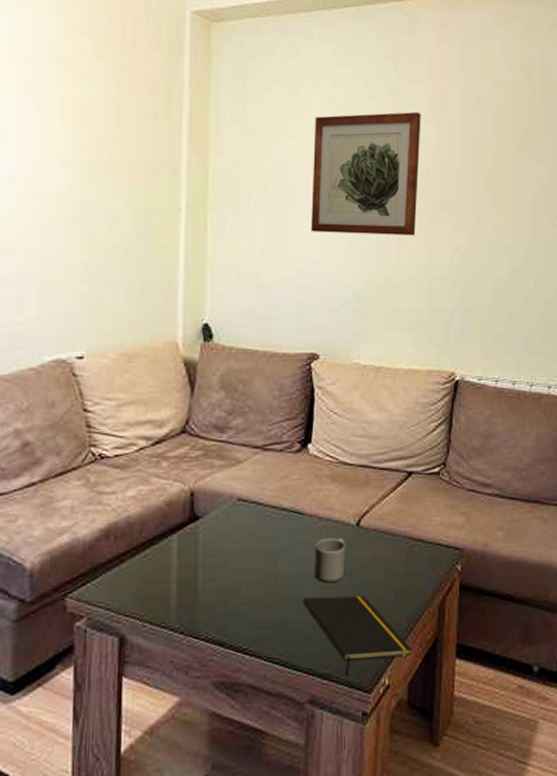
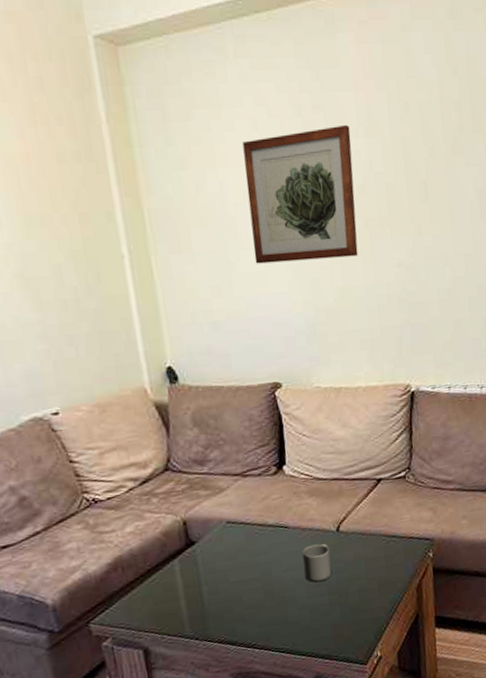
notepad: present [303,595,412,676] -> none [298,588,397,654]

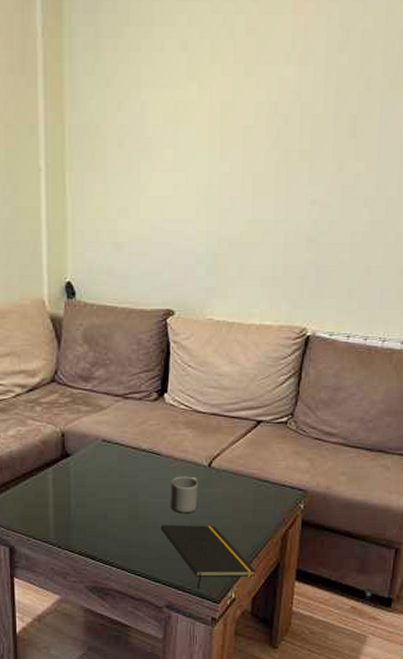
wall art: present [242,124,359,264] -> none [165,49,283,189]
notepad: none [298,588,397,654] -> present [160,525,256,589]

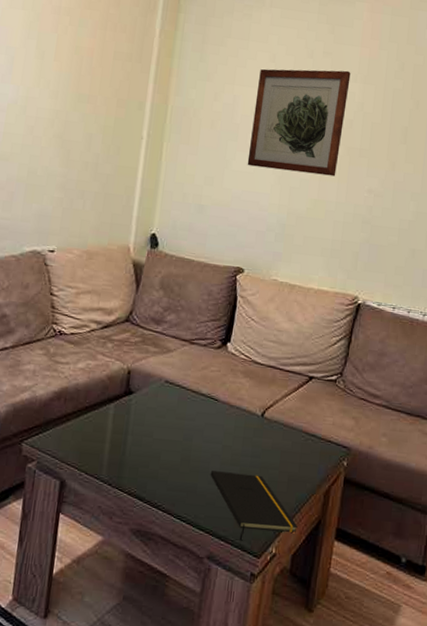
wall art: none [165,49,283,189] -> present [247,69,351,177]
mug: present [171,476,199,514] -> none [222,423,251,462]

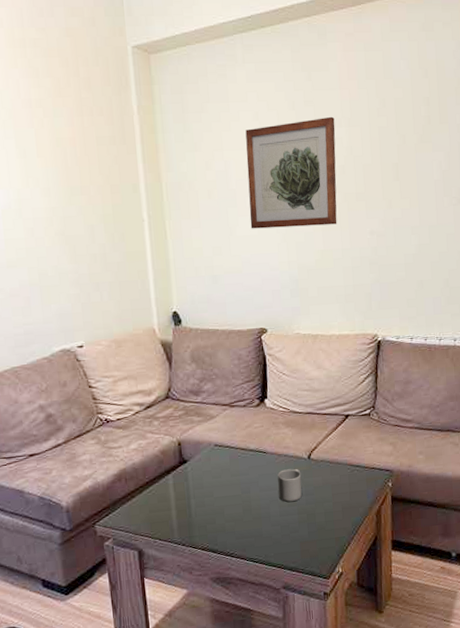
notepad: present [210,471,298,541] -> none [272,510,358,568]
mug: none [222,423,251,462] -> present [277,468,302,503]

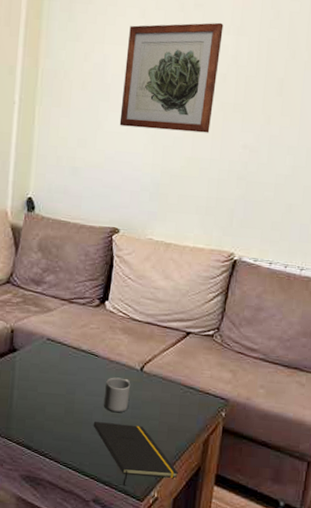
notepad: none [272,510,358,568] -> present [93,422,178,486]

